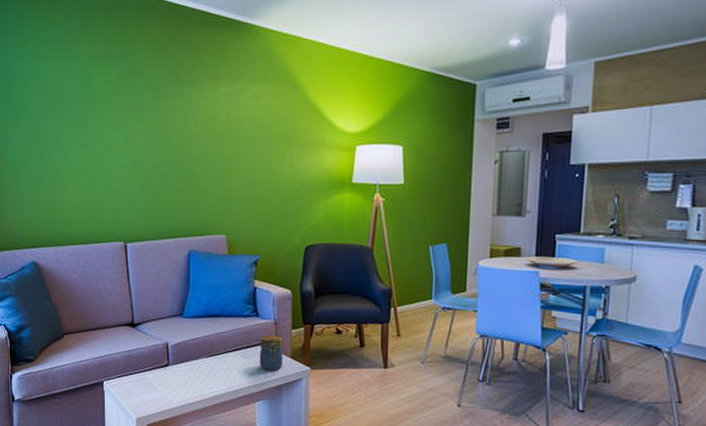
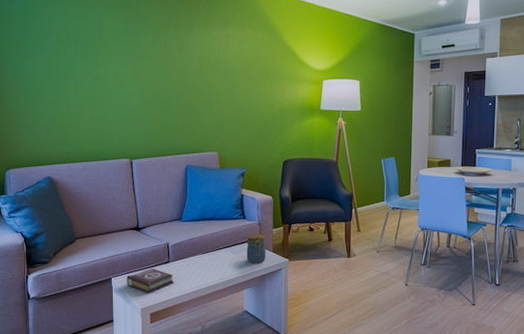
book: none [120,372,175,401] -> present [127,268,174,294]

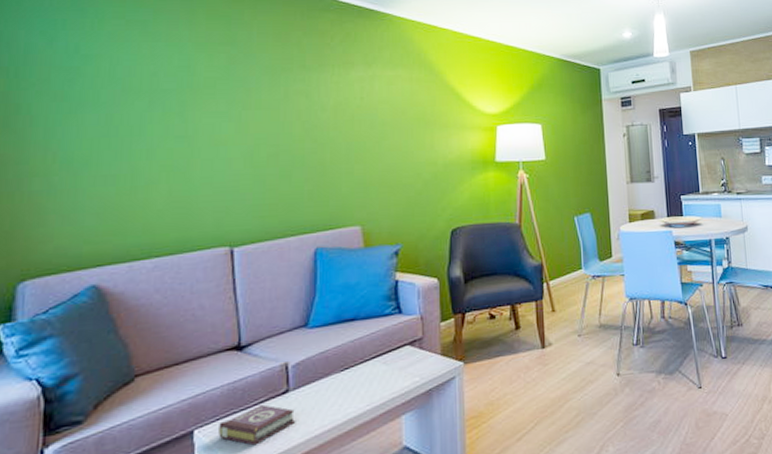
jar: present [246,234,266,264] -> none [404,332,432,376]

